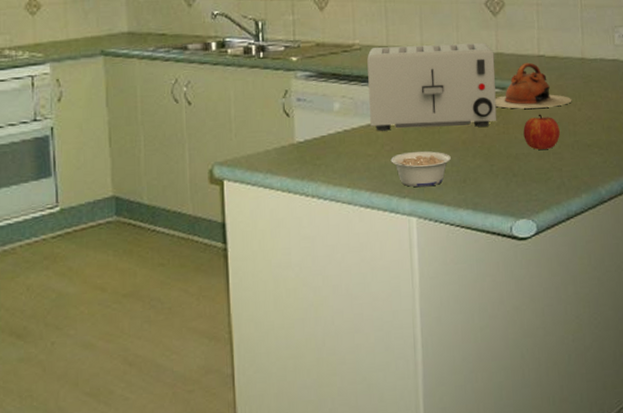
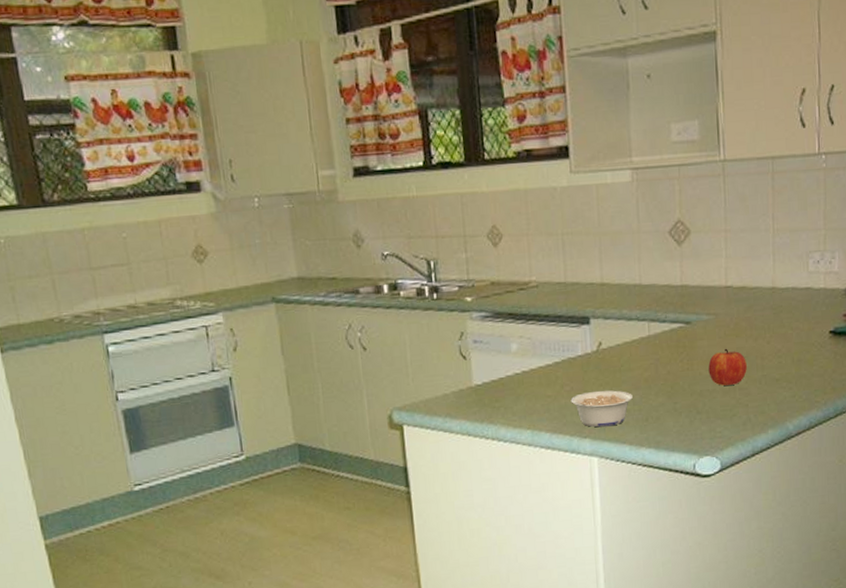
toaster: present [367,43,497,131] -> none [544,275,681,371]
teapot: present [495,62,572,109] -> none [679,294,761,344]

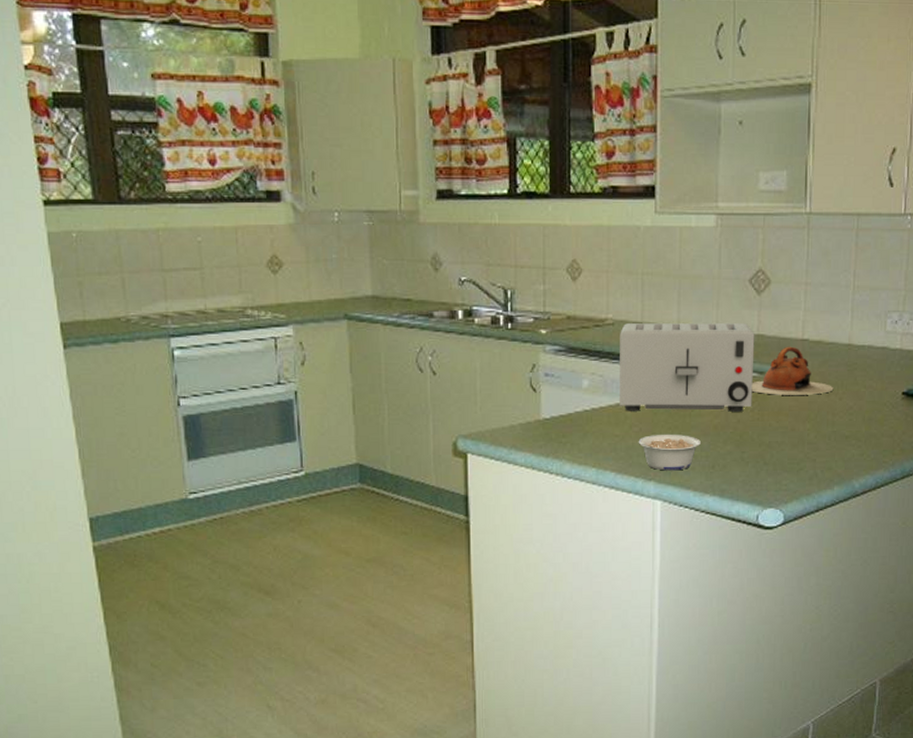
toaster: none [544,275,681,371] -> present [620,323,755,412]
teapot: none [679,294,761,344] -> present [751,346,834,395]
fruit: present [708,348,747,386] -> none [779,401,817,439]

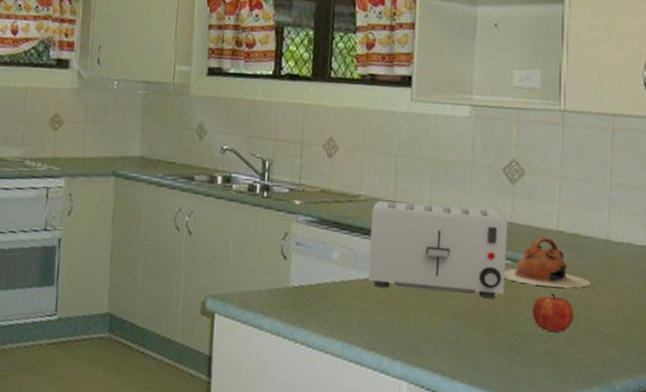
legume: present [638,434,702,471] -> none [386,313,452,353]
fruit: none [779,401,817,439] -> present [532,293,574,332]

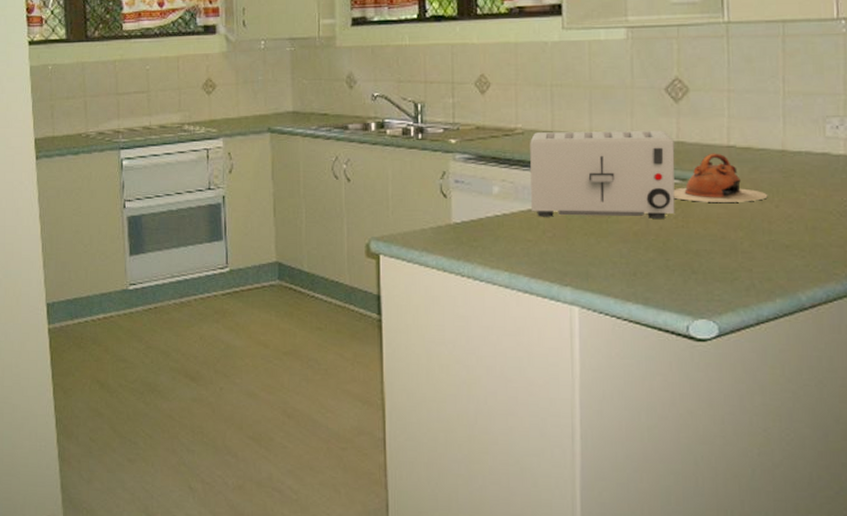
fruit: present [532,293,574,332] -> none [706,209,751,247]

